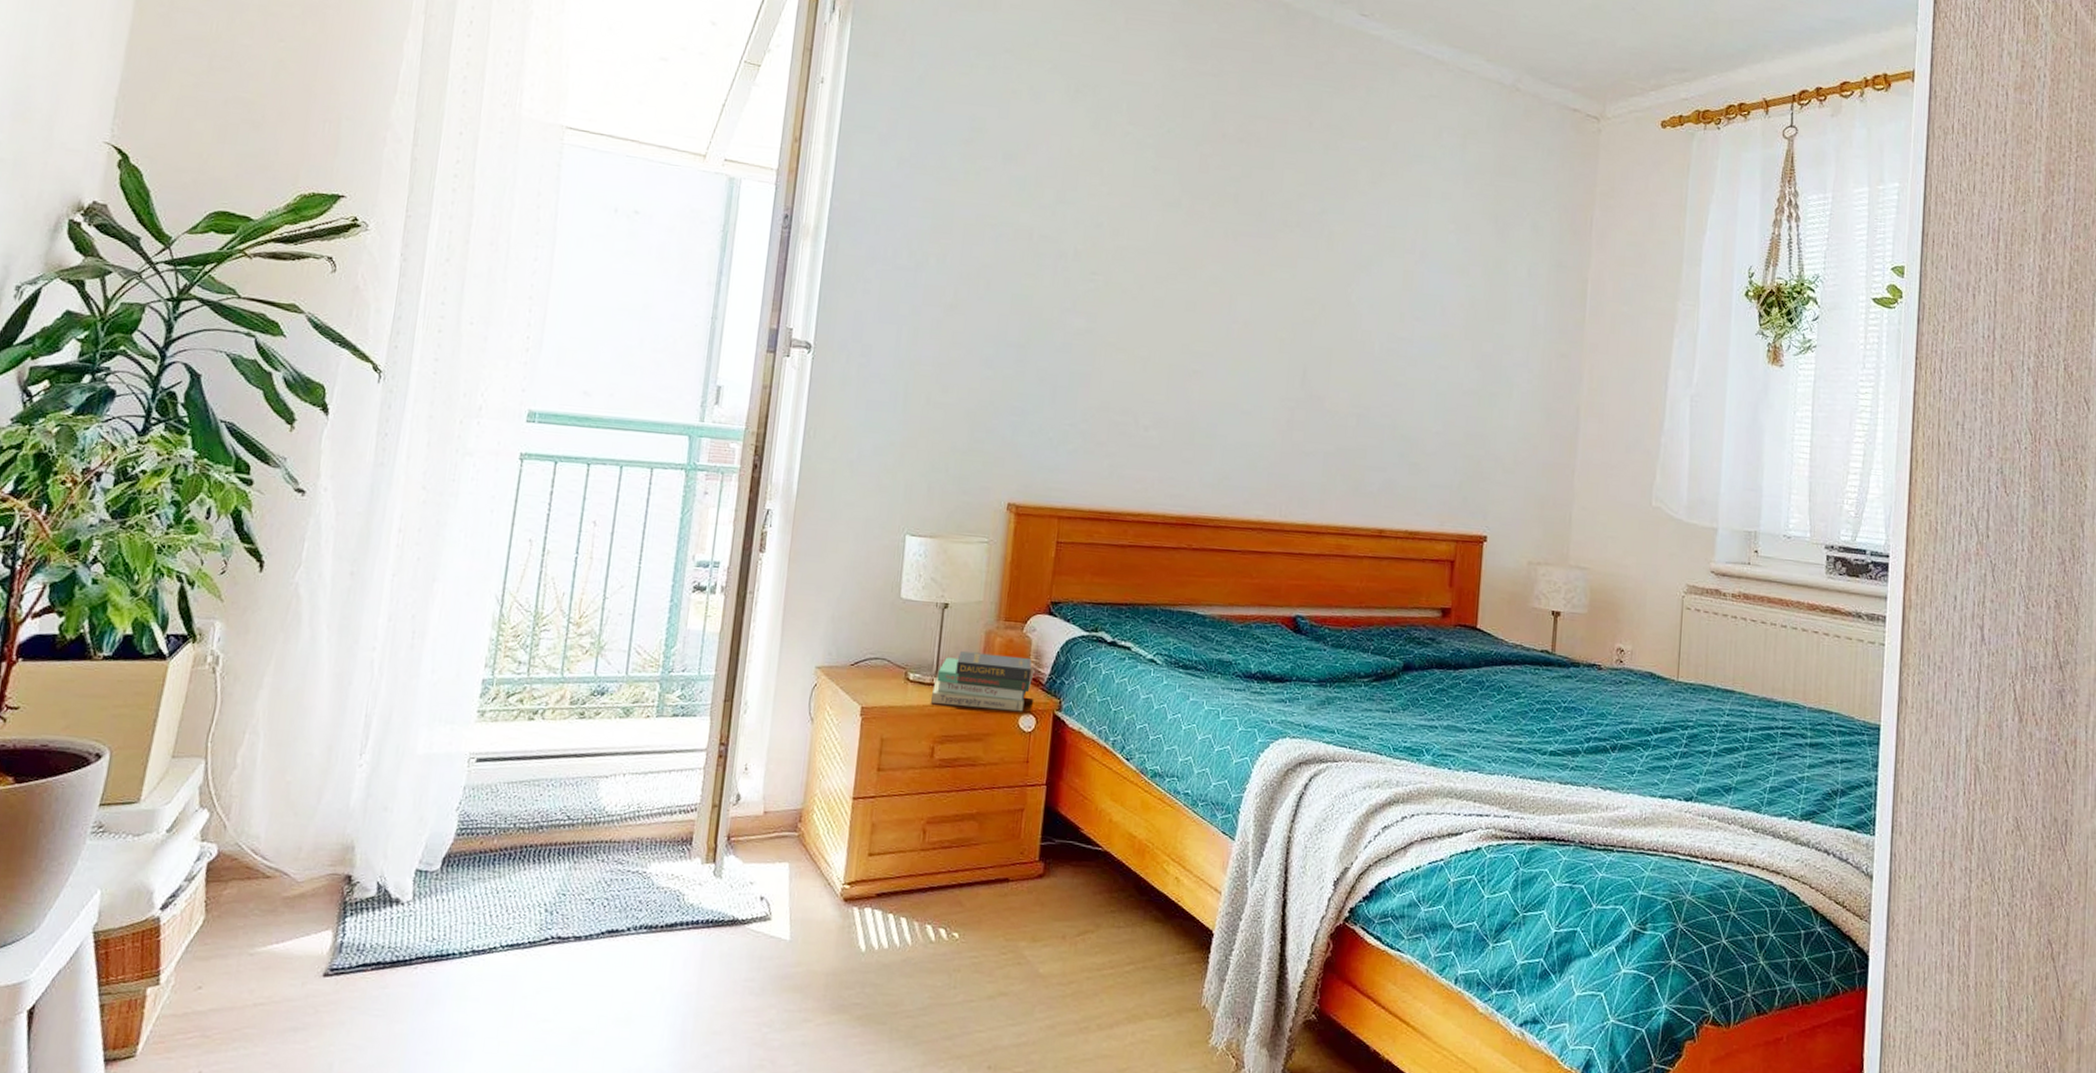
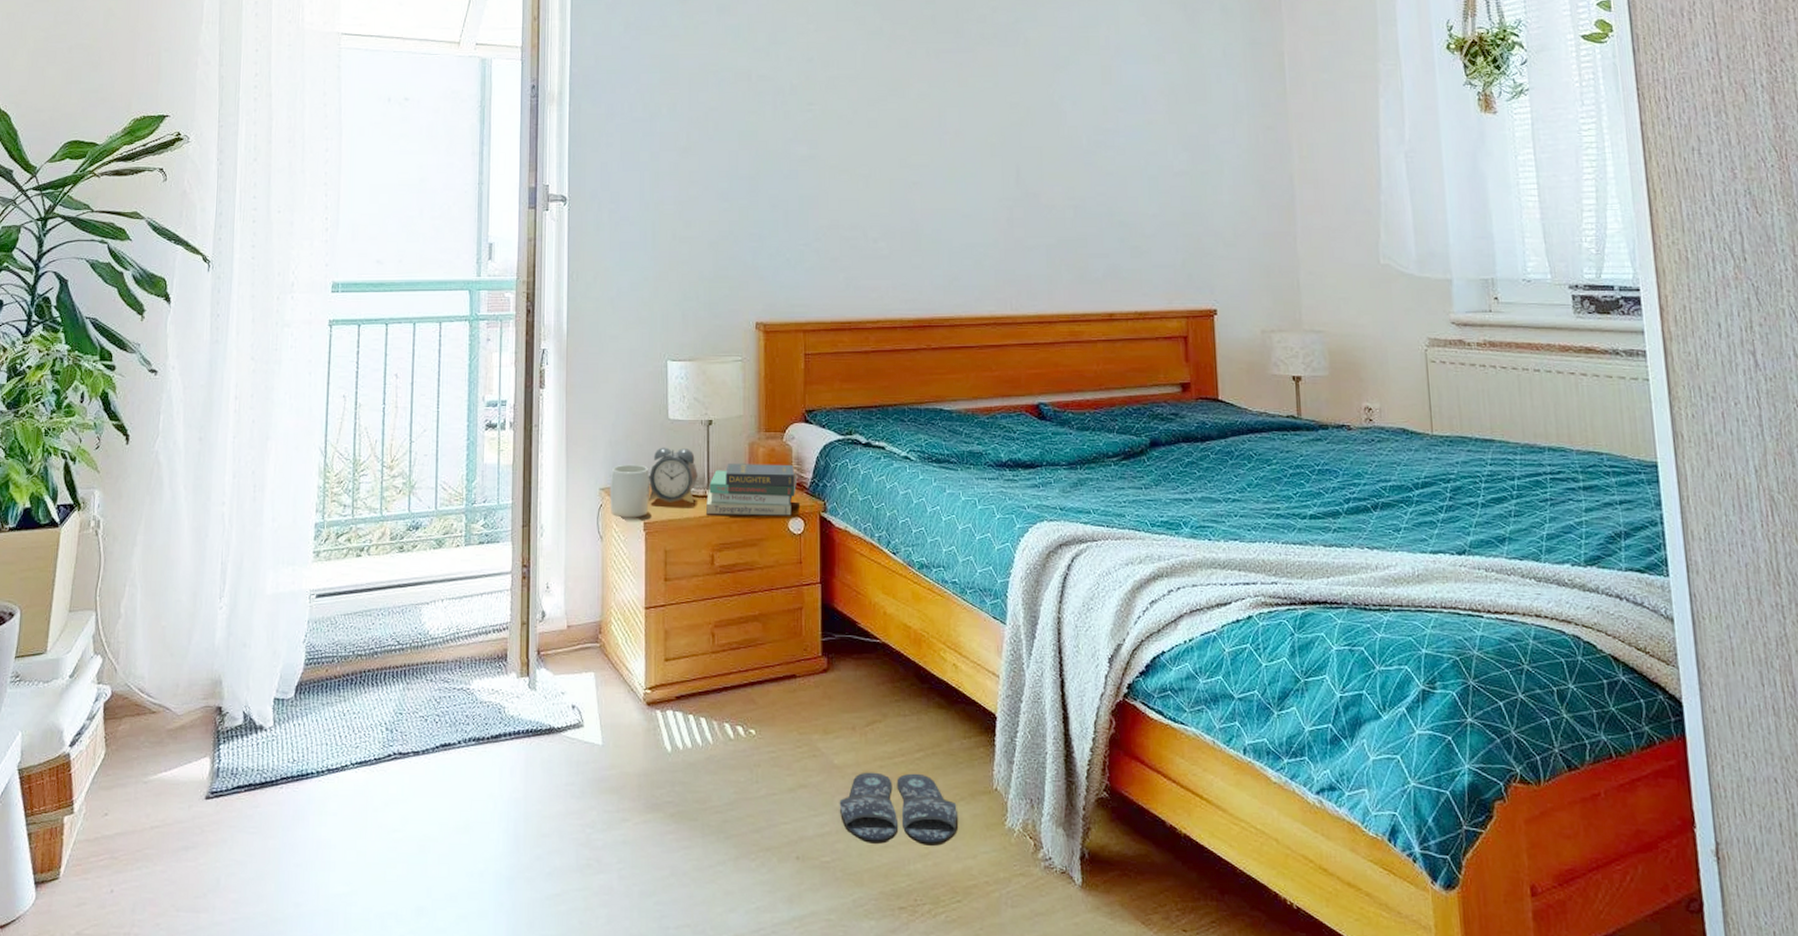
mug: none [825,642,873,702] -> present [610,464,650,518]
alarm clock: none [868,628,926,692] -> present [648,447,697,504]
slippers: none [1039,982,1162,1060] -> present [839,772,957,844]

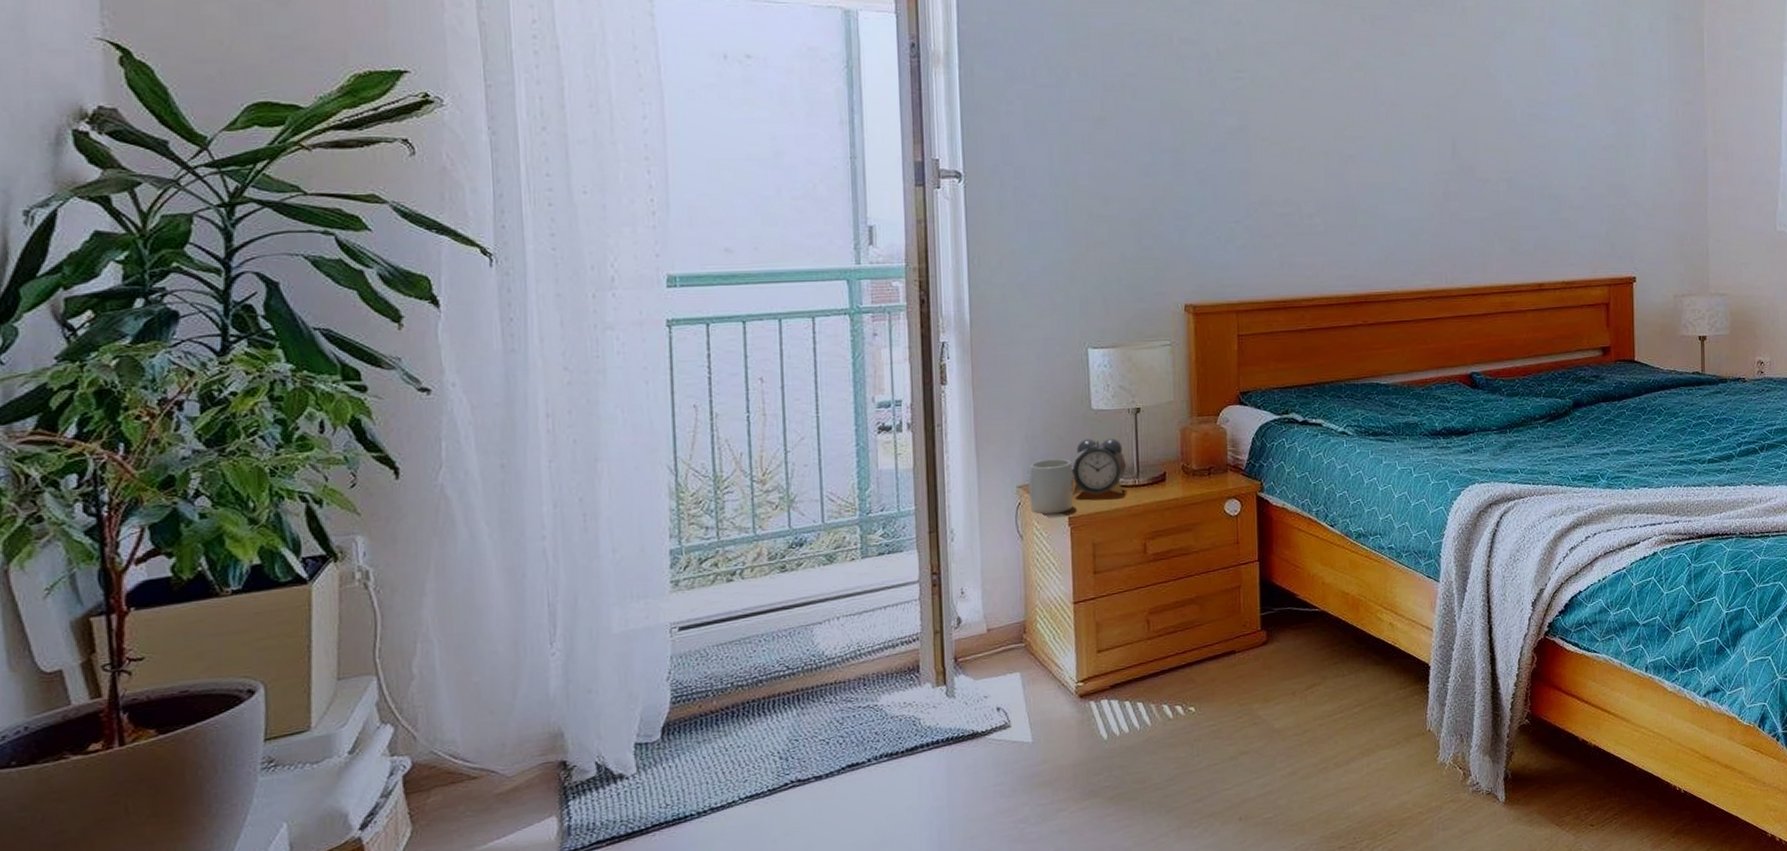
books: present [706,463,797,516] -> none [1136,447,1232,504]
slippers: present [839,772,957,844] -> none [1280,726,1394,794]

